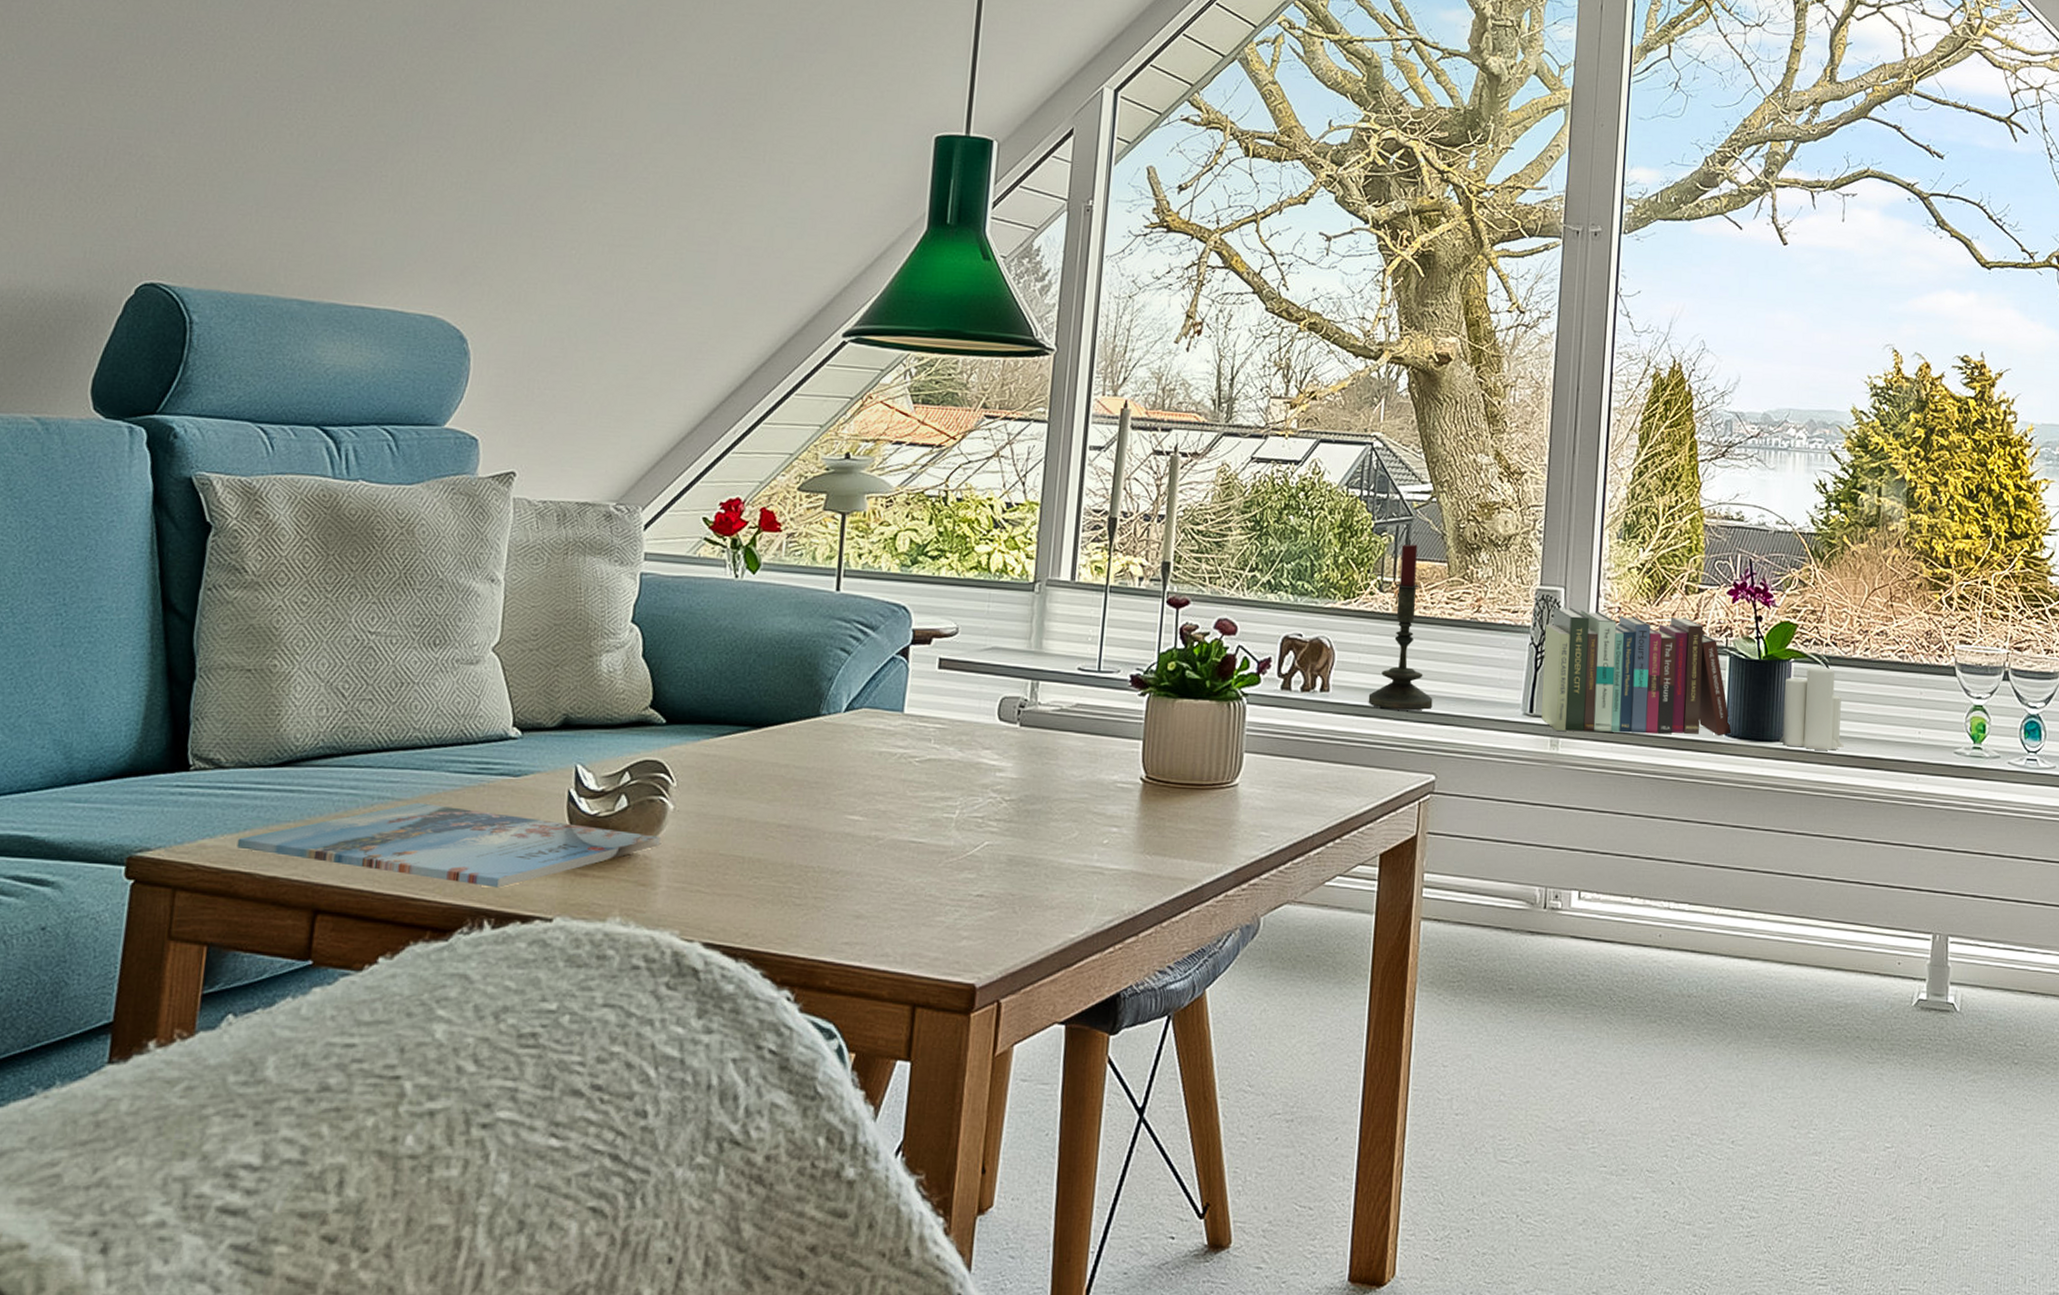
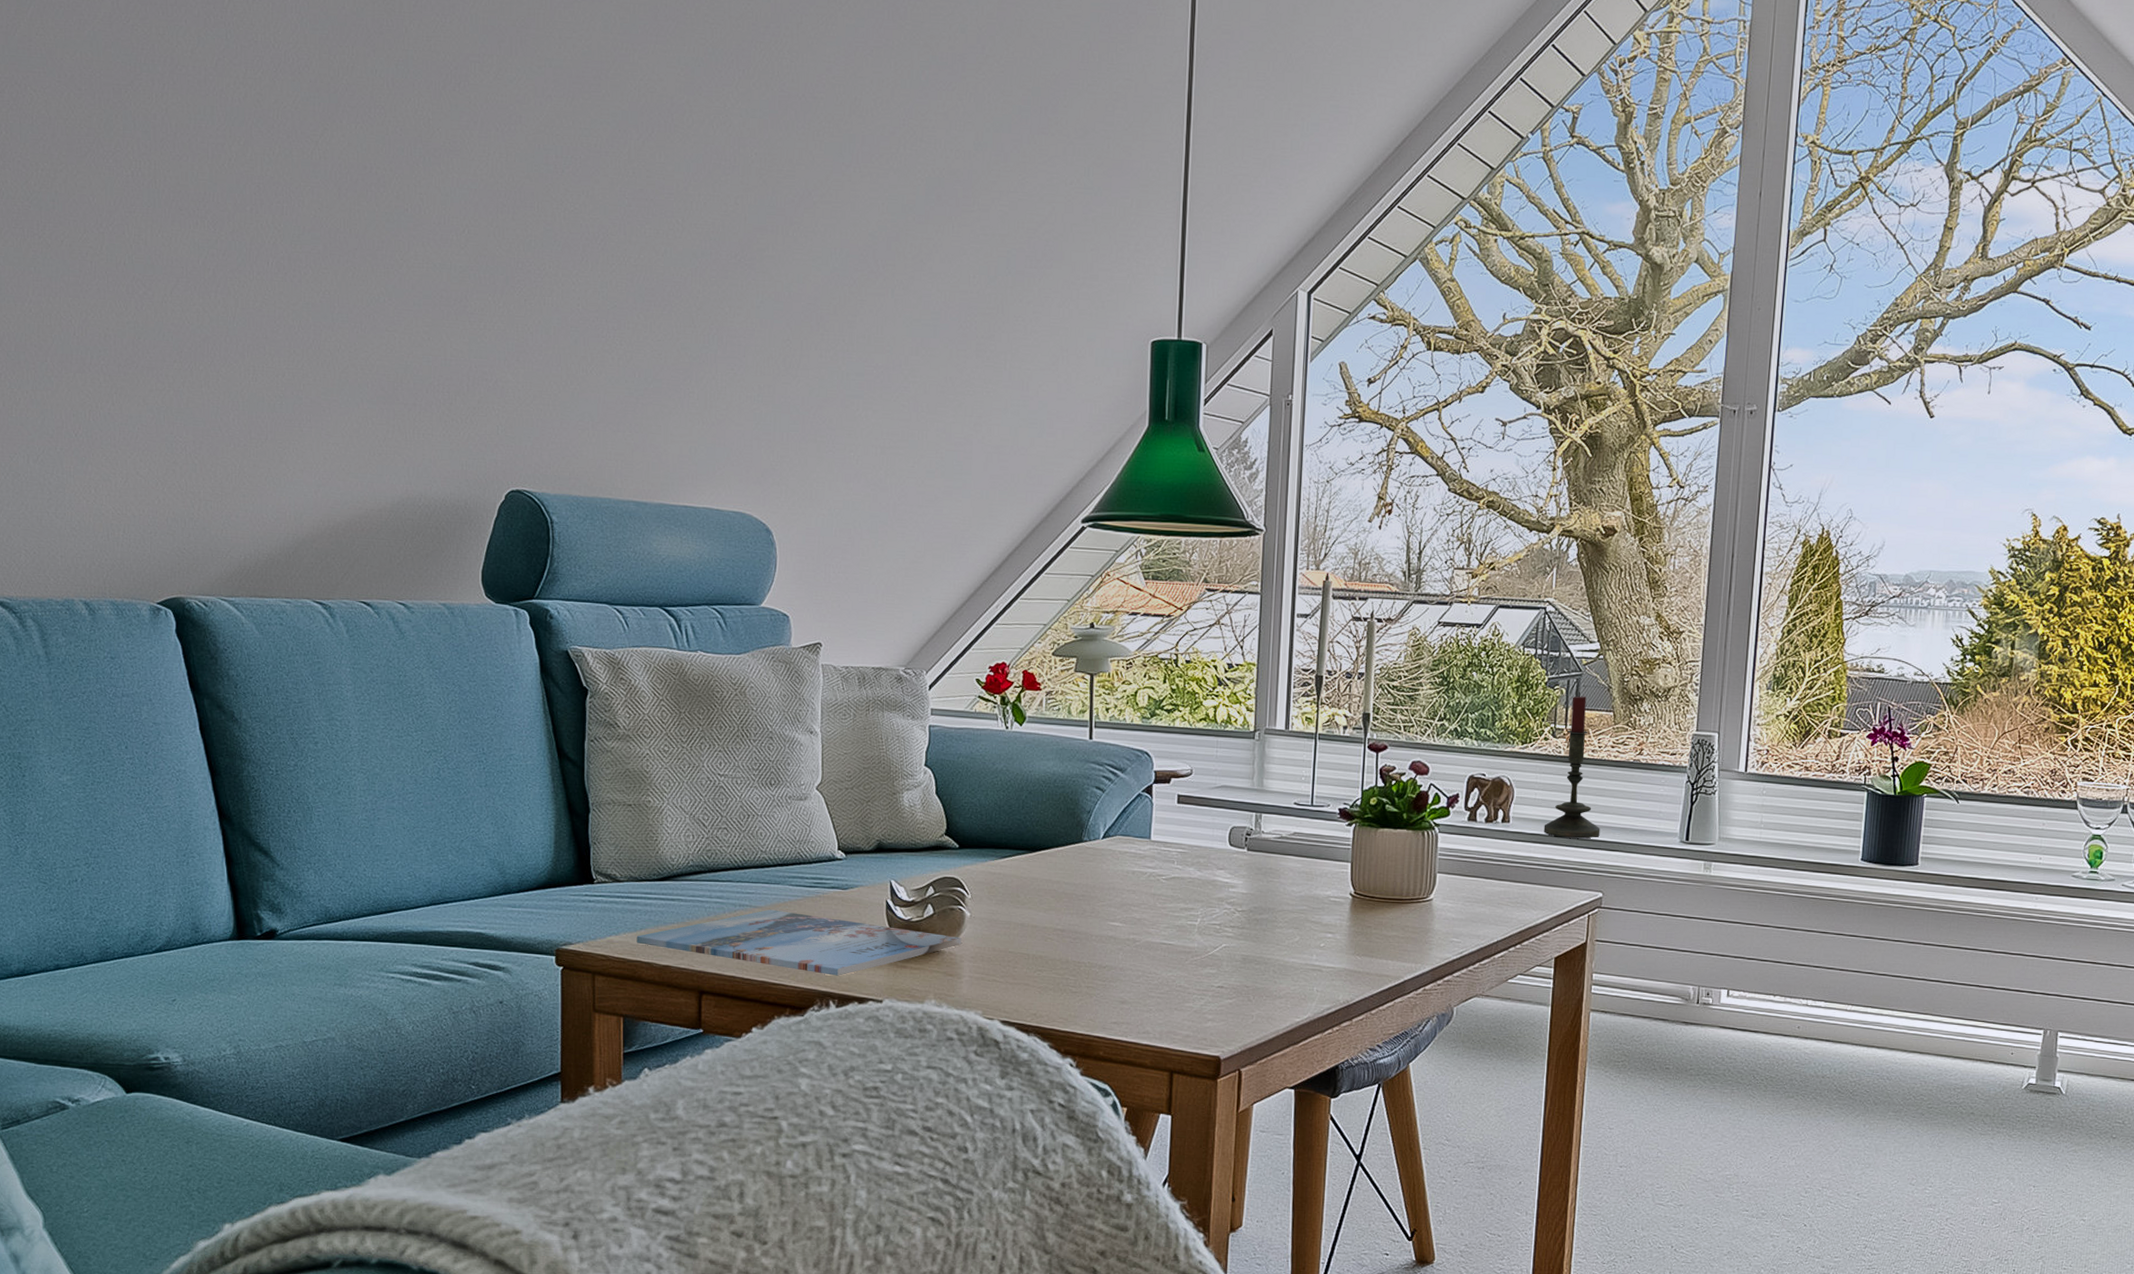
books: present [1541,607,1732,737] -> none [1696,750,1868,861]
candle: present [1779,659,1844,750] -> none [1910,795,1970,874]

